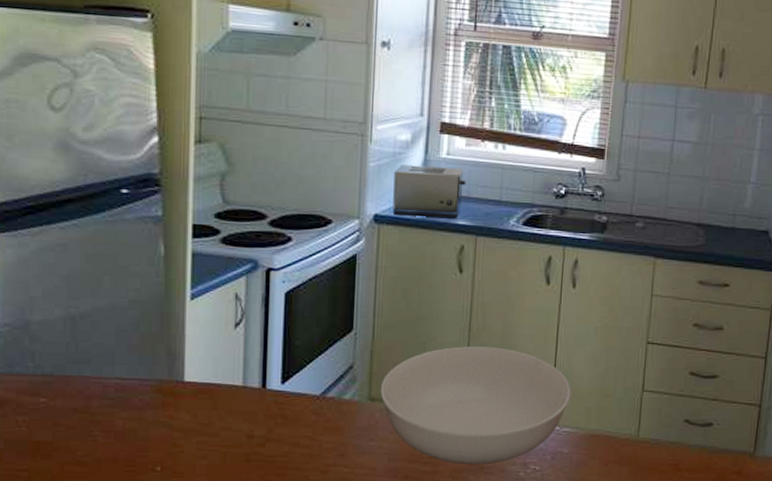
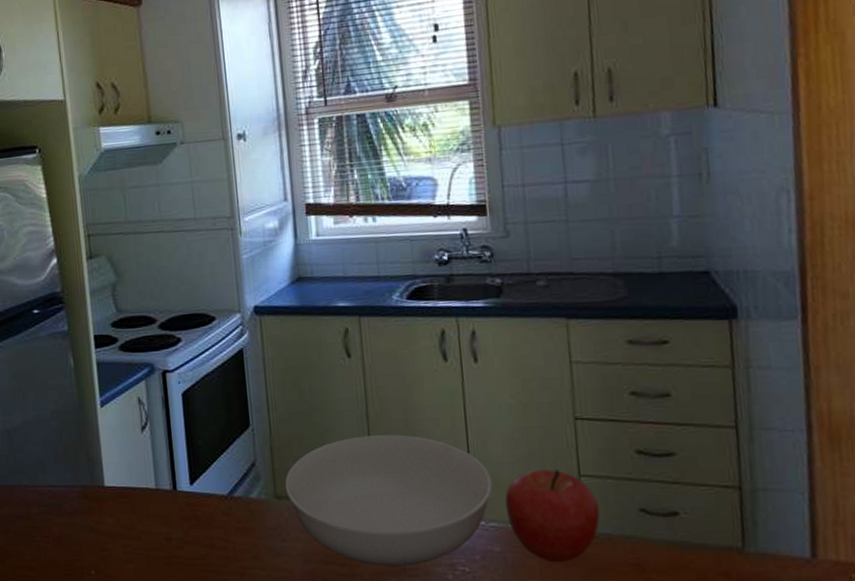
toaster: present [391,165,466,219] -> none [266,248,341,305]
fruit: none [578,384,654,463] -> present [504,470,600,563]

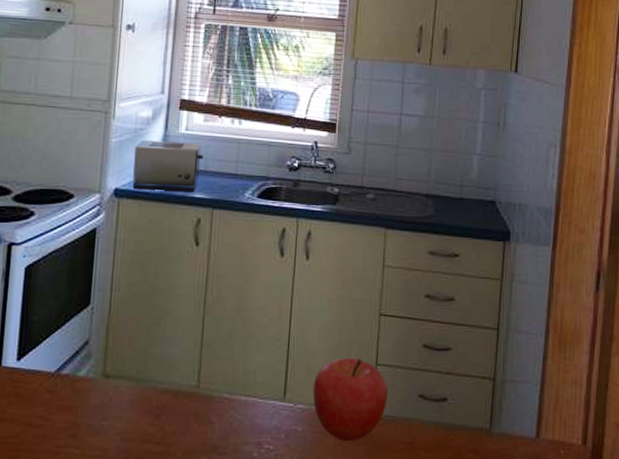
toaster: none [266,248,341,305] -> present [131,140,204,192]
bowl: present [284,435,493,566] -> none [114,320,305,444]

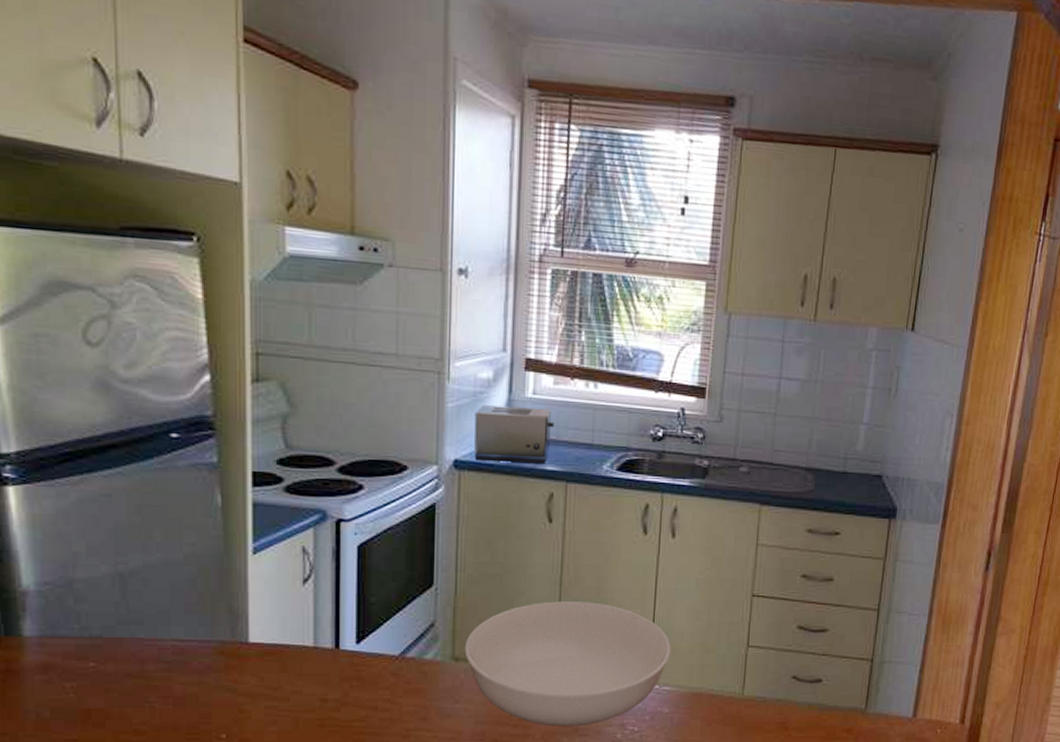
bowl: none [114,320,305,444] -> present [464,601,671,727]
fruit: present [312,358,389,442] -> none [679,640,760,723]

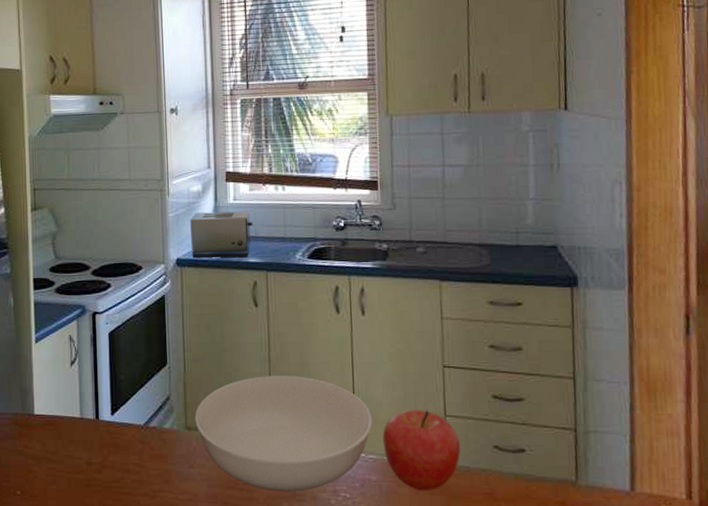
fruit: none [679,640,760,723] -> present [382,410,461,491]

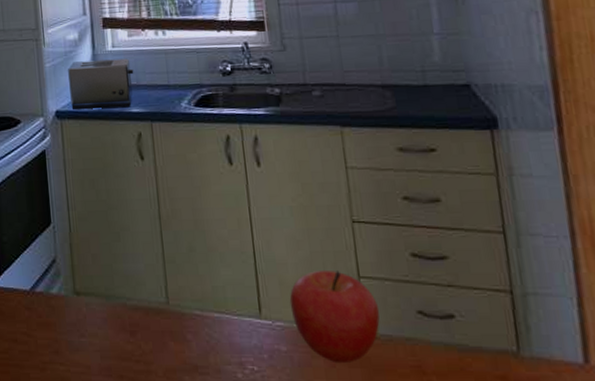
bowl: present [194,376,373,492] -> none [83,234,278,364]

